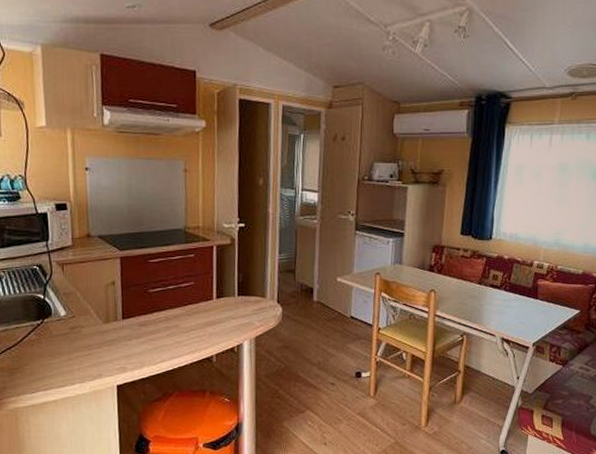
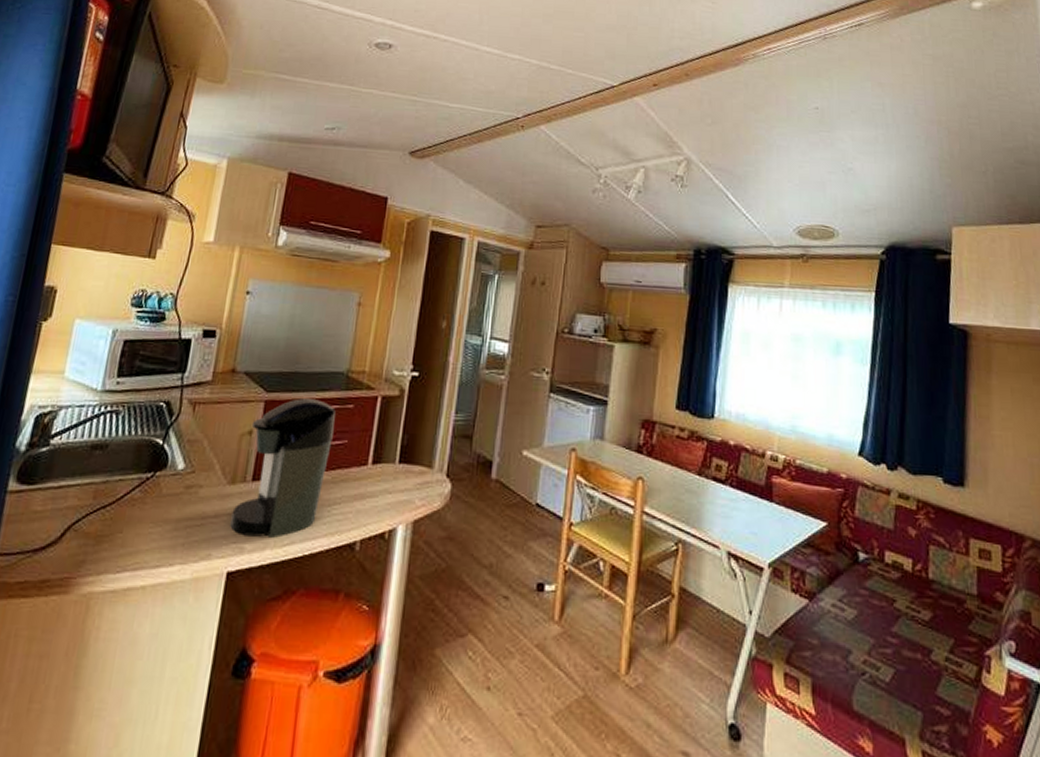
coffee maker: none [111,253,181,360] -> present [230,398,336,539]

